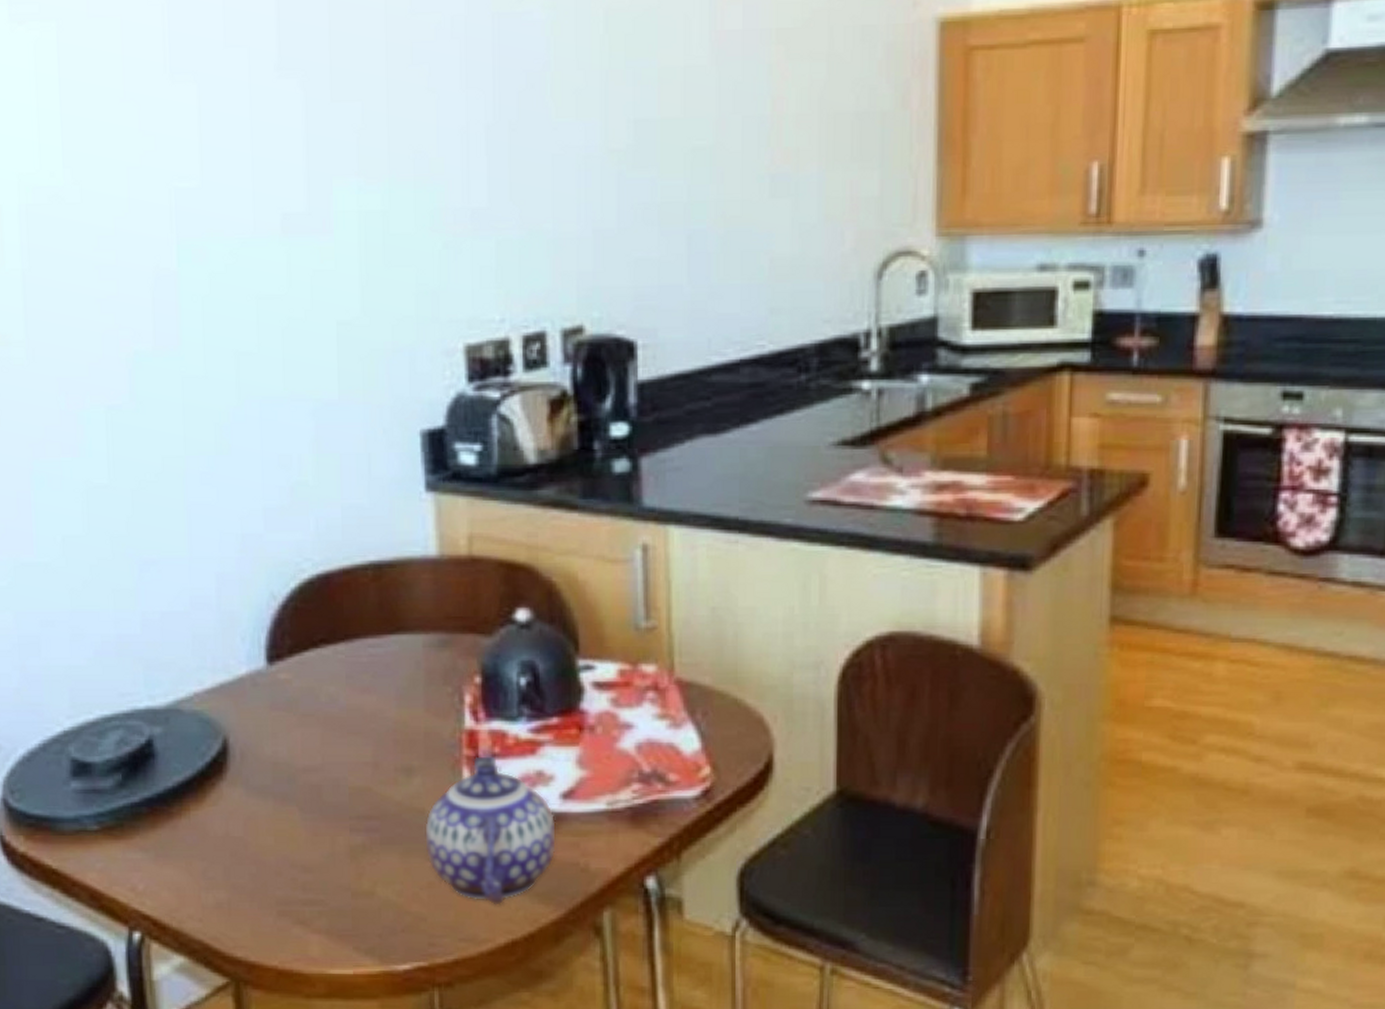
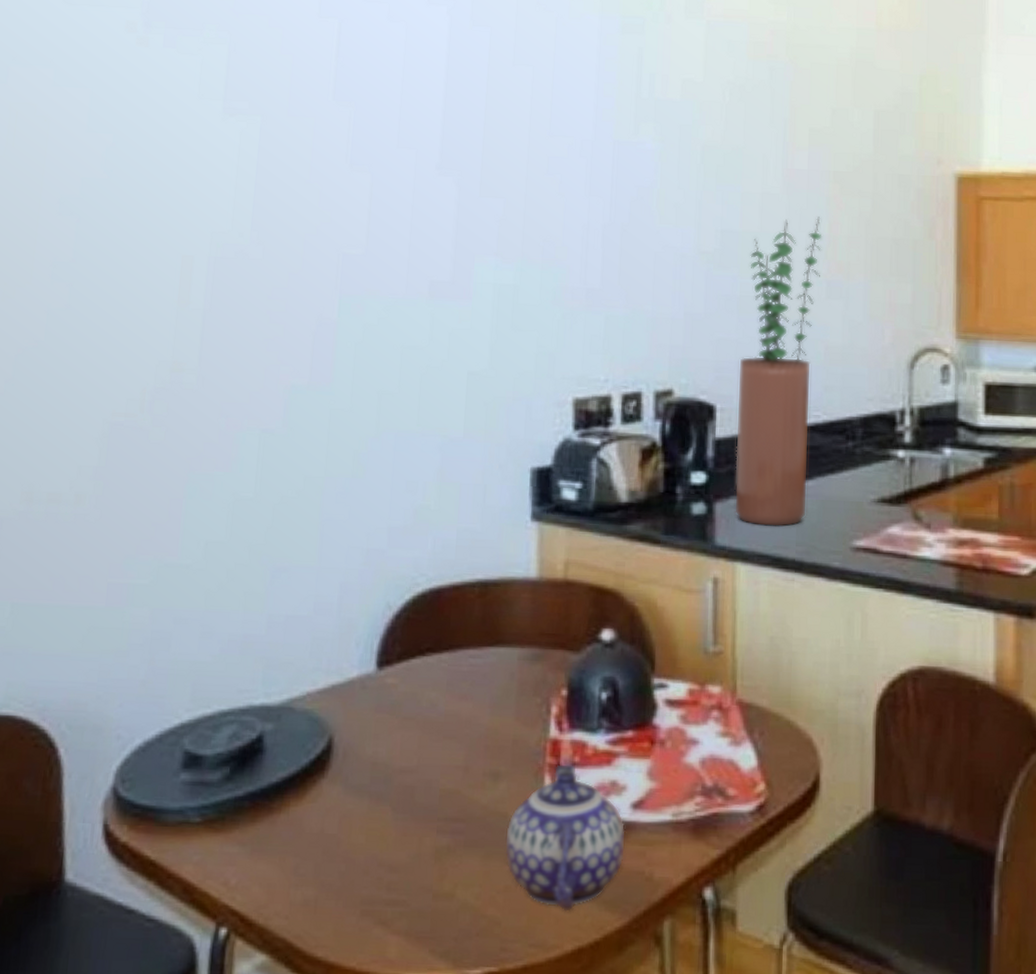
vase: none [663,91,763,481] -> present [734,217,822,527]

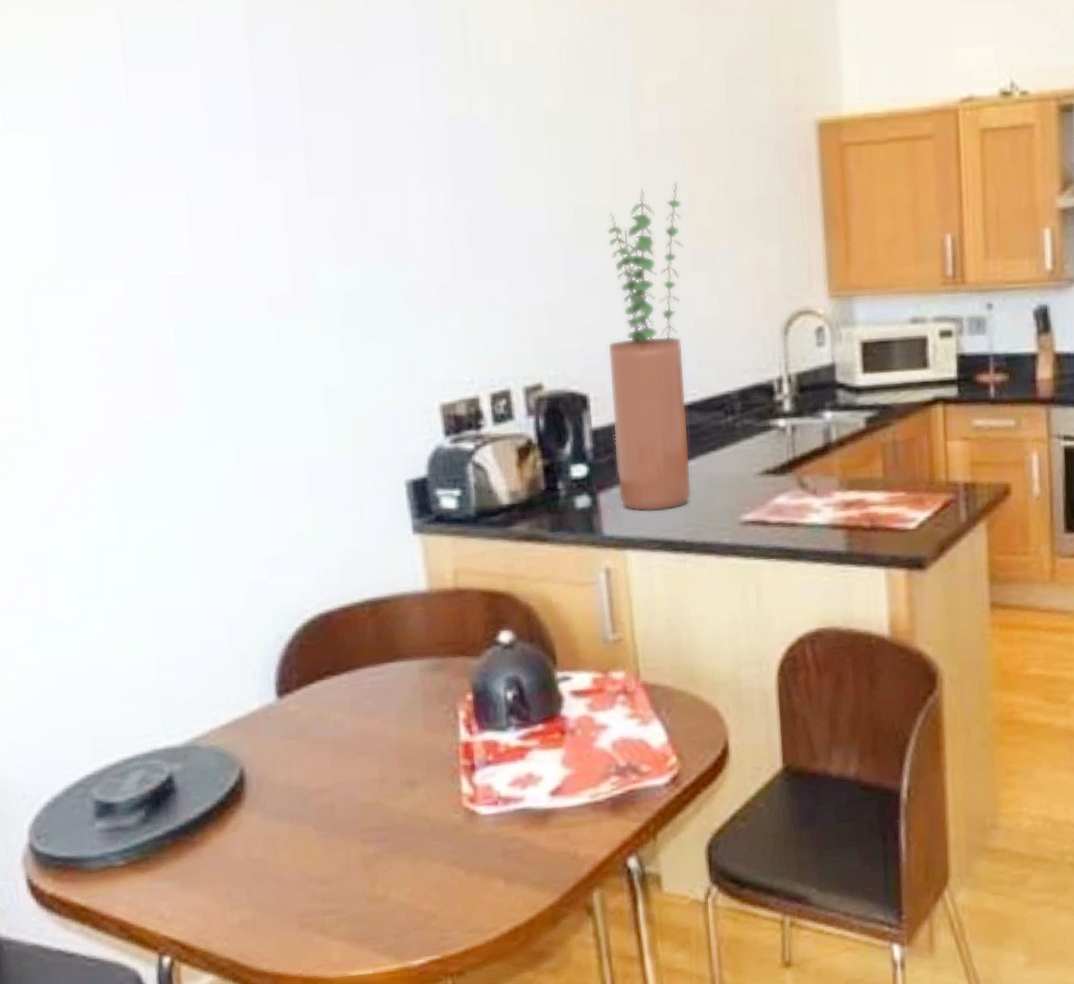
teapot: present [505,764,626,912] -> none [430,764,548,897]

